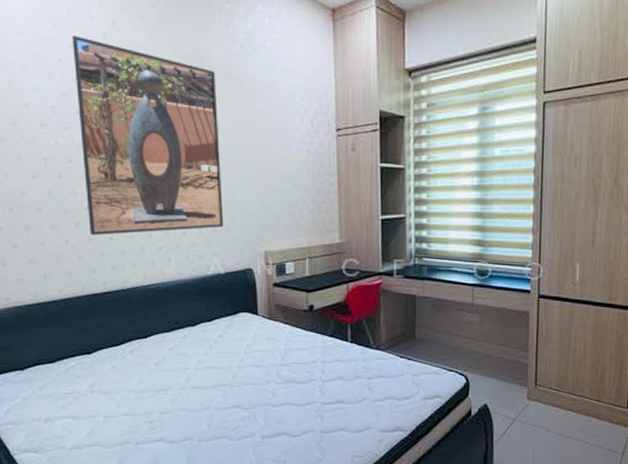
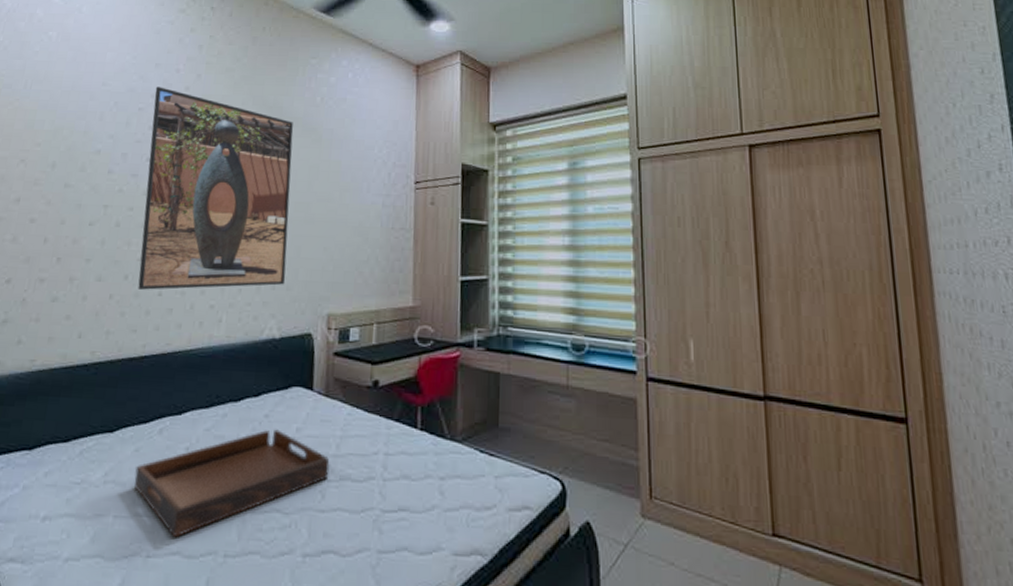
serving tray: none [115,346,277,430] -> present [134,429,330,538]

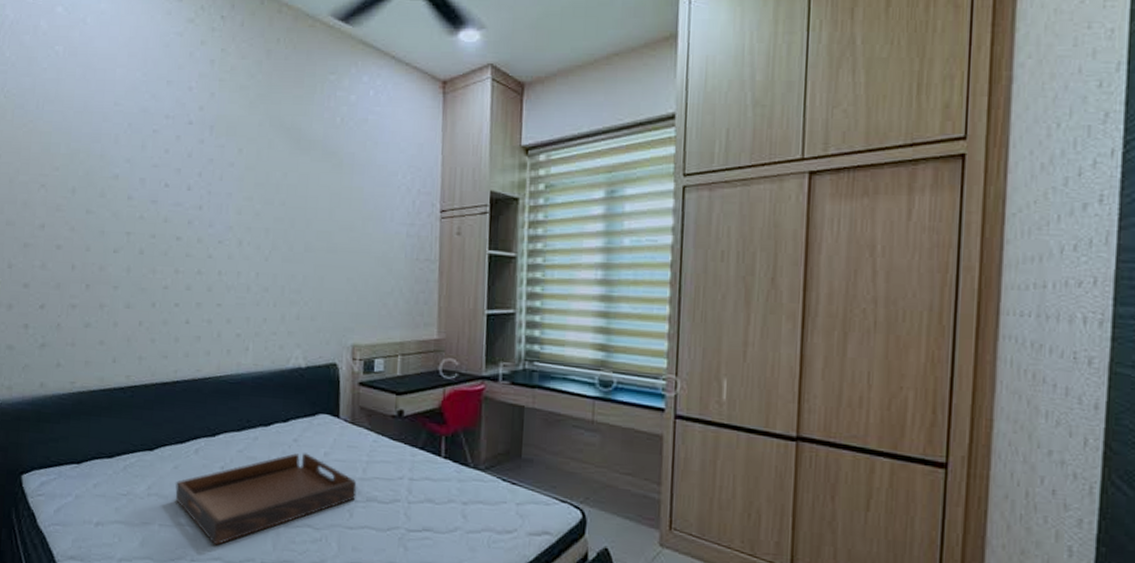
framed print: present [137,87,294,290] -> none [165,106,313,318]

